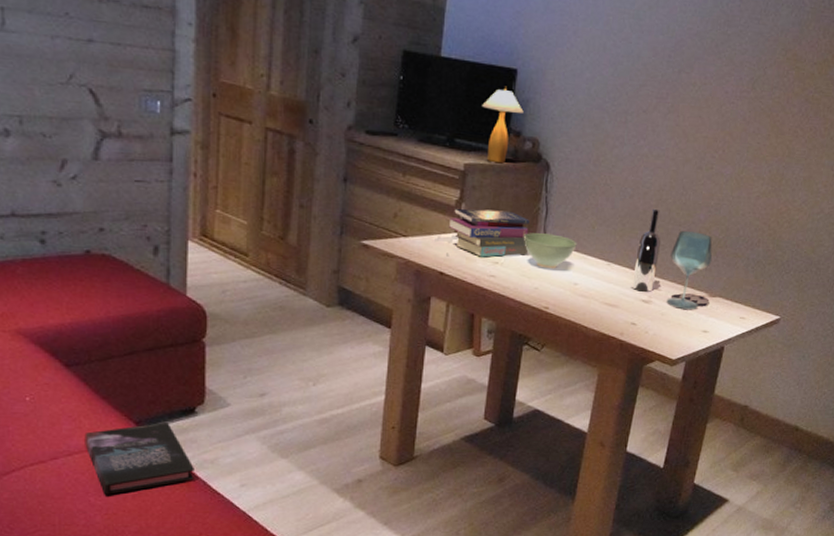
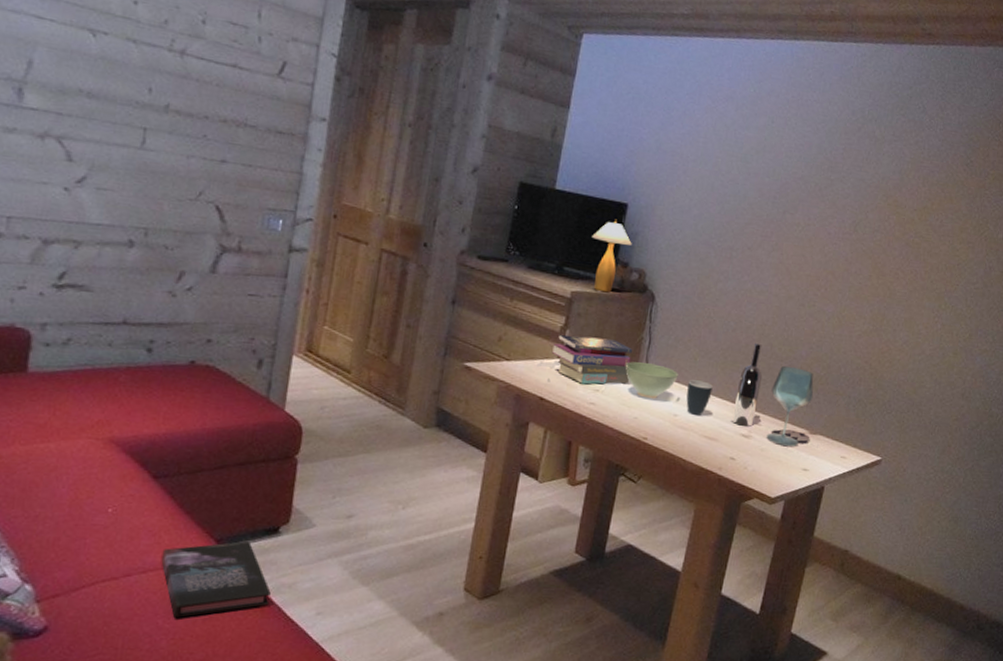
mug: none [586,248,612,283] -> present [686,380,713,415]

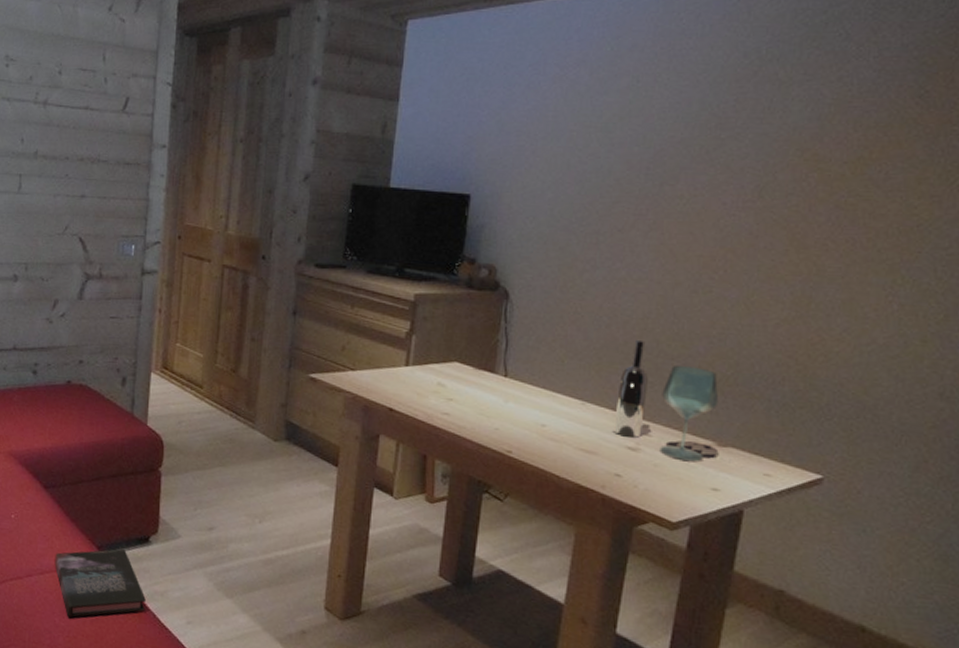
books: present [552,335,632,385] -> none [399,341,487,394]
table lamp: present [592,219,632,293] -> none [433,212,478,293]
bowl: present [625,361,679,399] -> none [480,367,544,408]
mug: present [686,380,713,415] -> none [555,385,586,425]

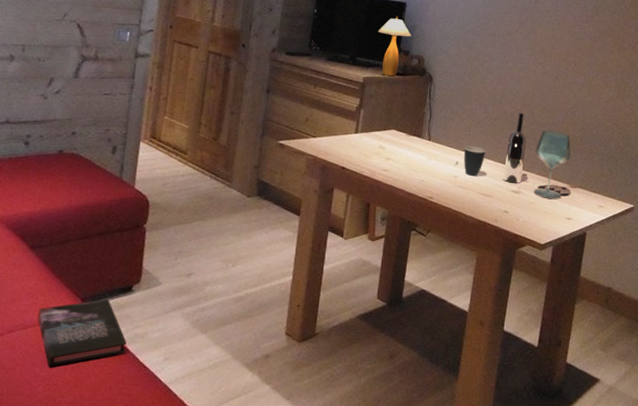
table lamp: none [433,212,478,293] -> present [378,16,411,77]
mug: none [555,385,586,425] -> present [464,146,485,176]

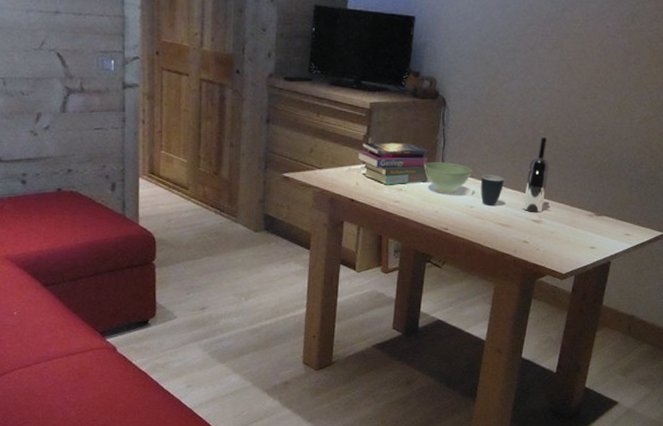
book: present [37,299,127,366] -> none [60,333,149,394]
books: none [350,113,416,154] -> present [358,142,429,185]
table lamp: present [378,16,411,77] -> none [384,32,421,101]
bowl: none [411,133,456,164] -> present [423,162,472,194]
wine glass: present [533,130,571,200] -> none [555,155,598,228]

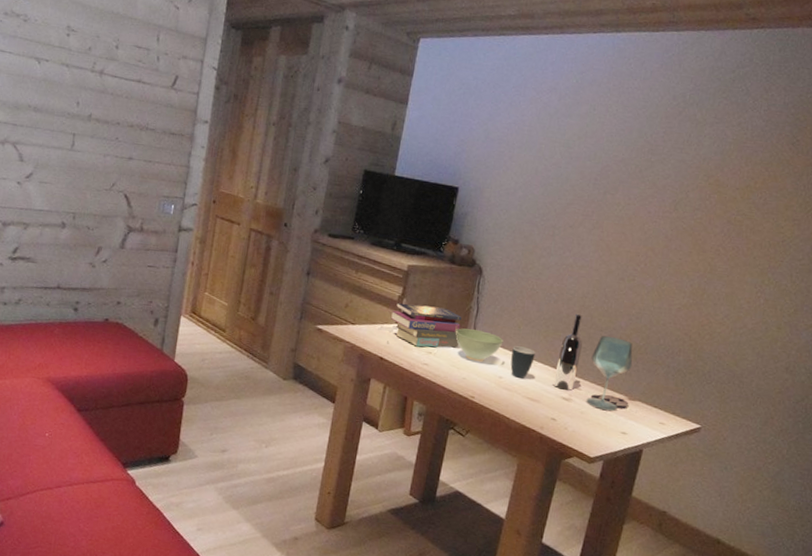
wine glass: none [555,155,598,228] -> present [586,335,633,411]

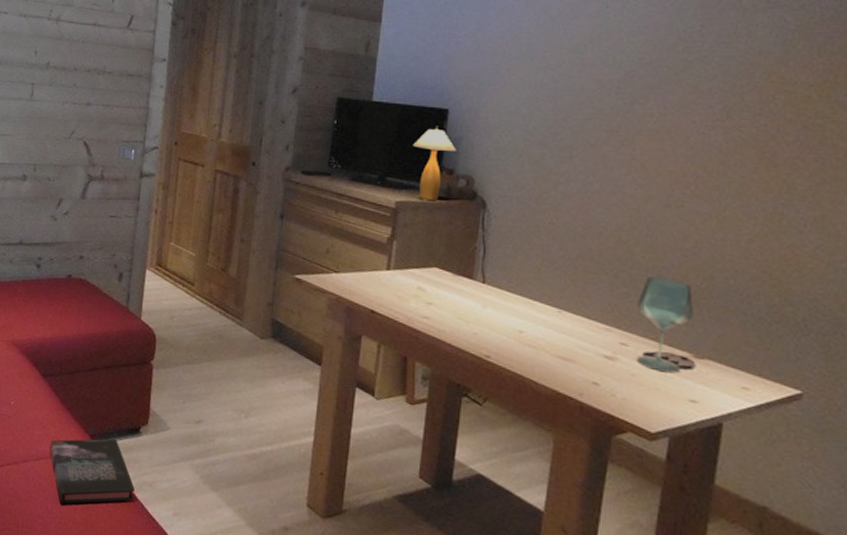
book: none [83,466,163,524] -> present [49,438,135,505]
books: present [391,303,462,348] -> none [381,246,465,298]
table lamp: none [426,201,462,267] -> present [413,125,456,201]
bowl: present [455,328,504,362] -> none [459,273,521,314]
mug: present [510,346,536,379] -> none [532,292,563,333]
wine bottle: present [552,313,583,391] -> none [589,250,624,347]

